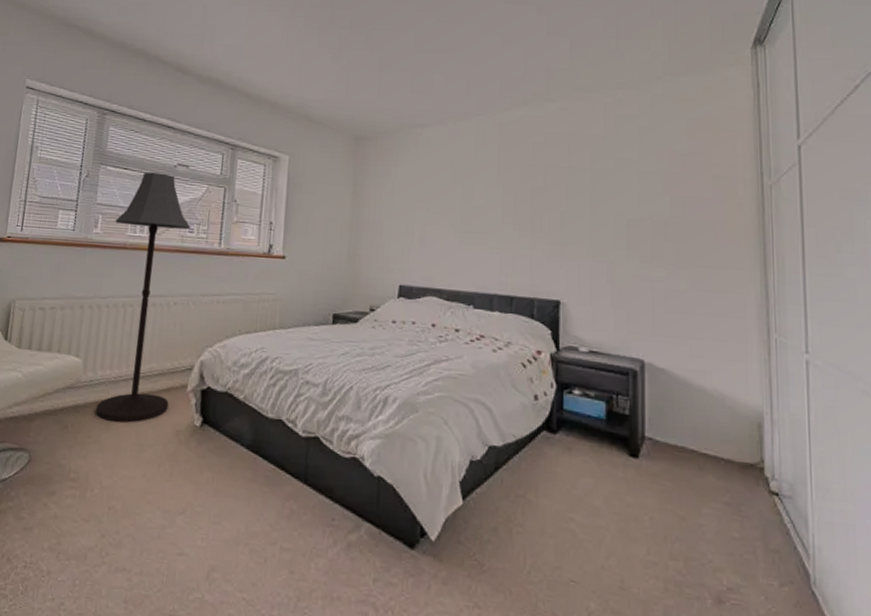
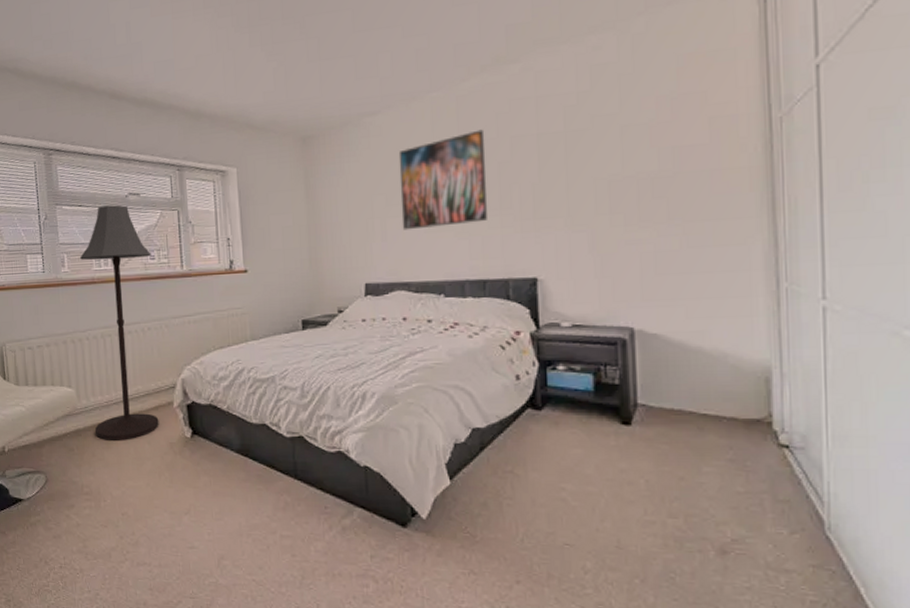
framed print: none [440,155,522,241] -> present [398,129,488,231]

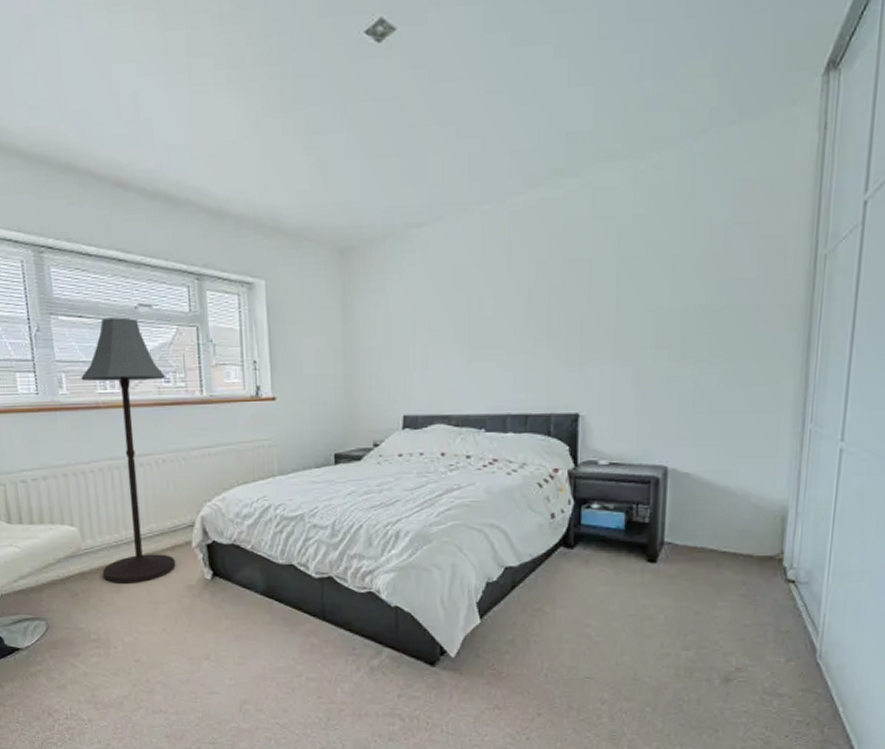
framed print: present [398,129,488,231] -> none [445,250,537,359]

